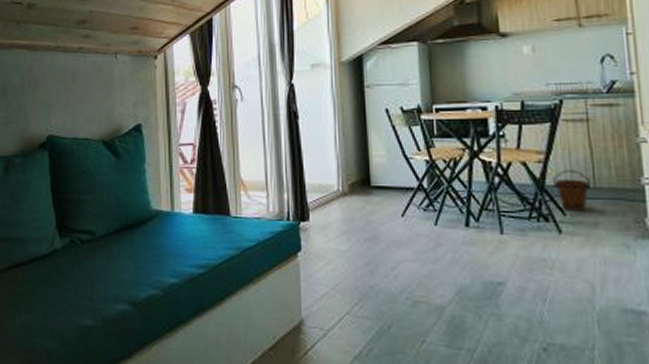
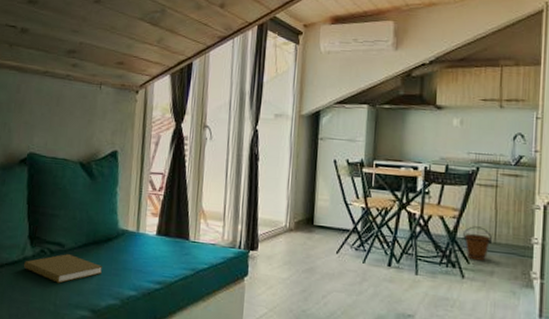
book: none [54,243,138,276] -> present [24,254,102,284]

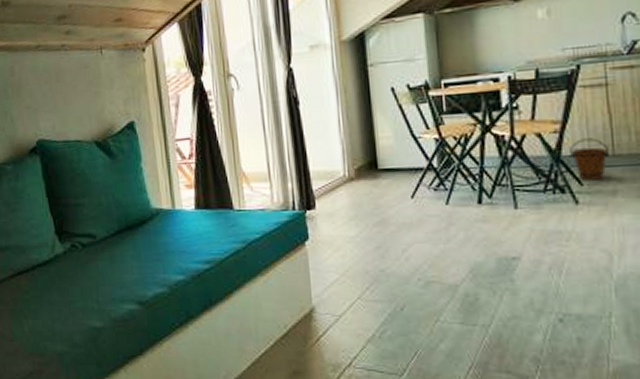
book: present [24,254,102,284] -> none [56,245,142,278]

